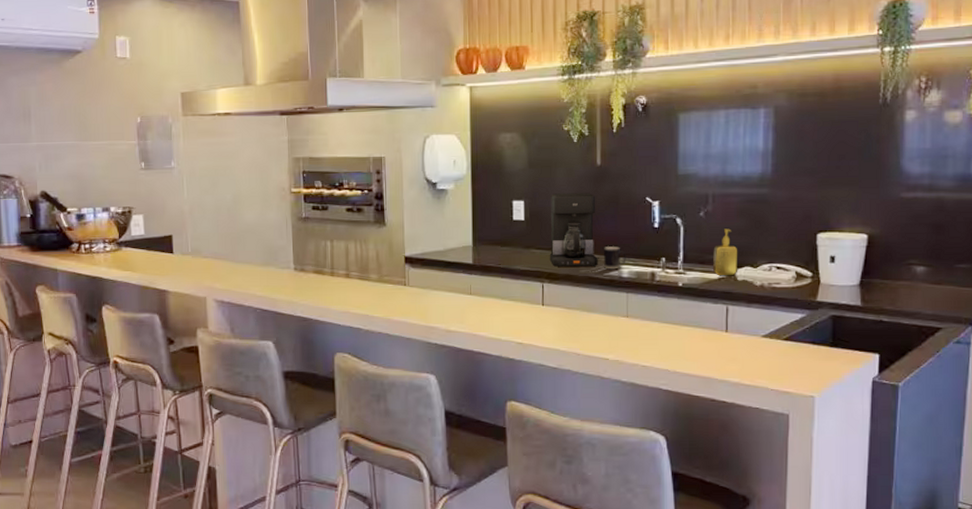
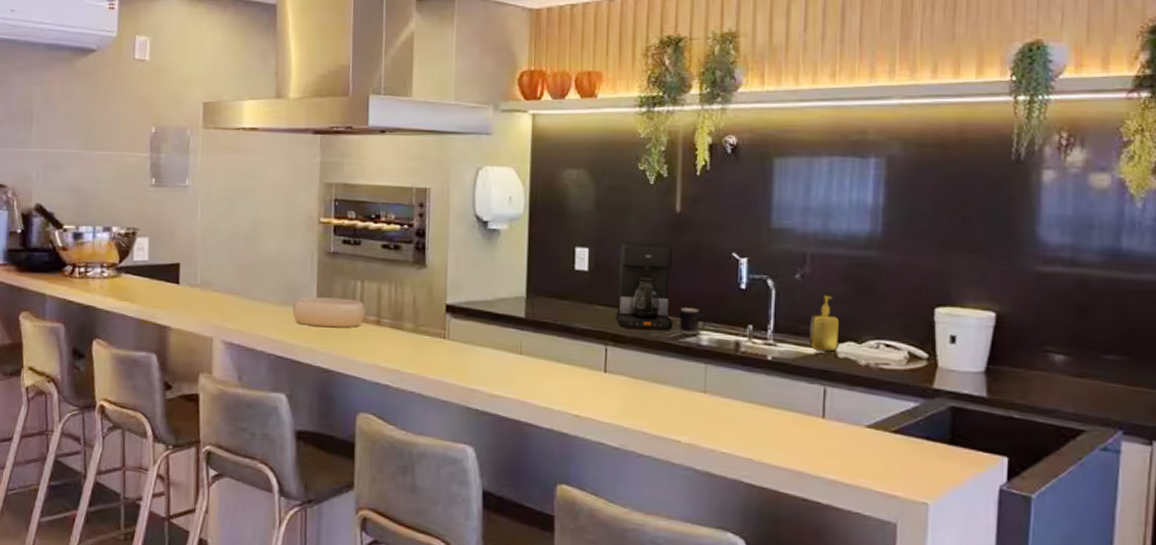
bowl: none [273,256,336,283] -> present [293,297,366,328]

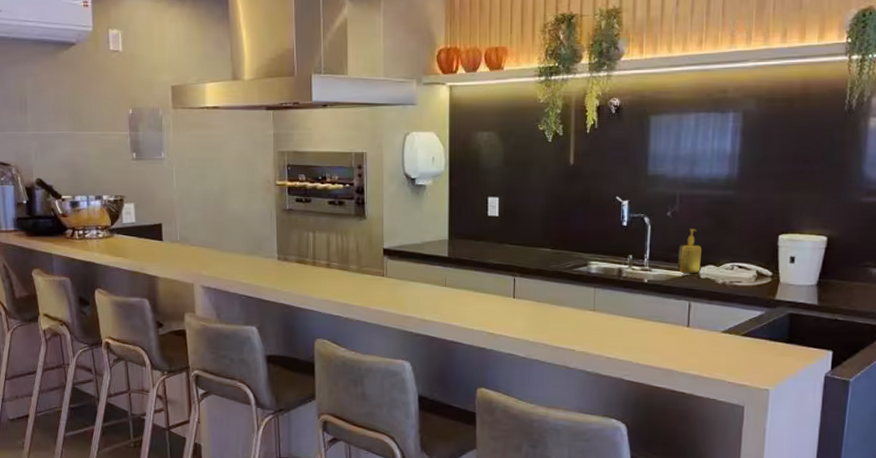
bowl: present [293,297,366,328] -> none [258,247,318,272]
coffee maker: present [615,242,673,330] -> none [521,191,568,263]
mug: present [679,307,706,335] -> none [573,243,595,265]

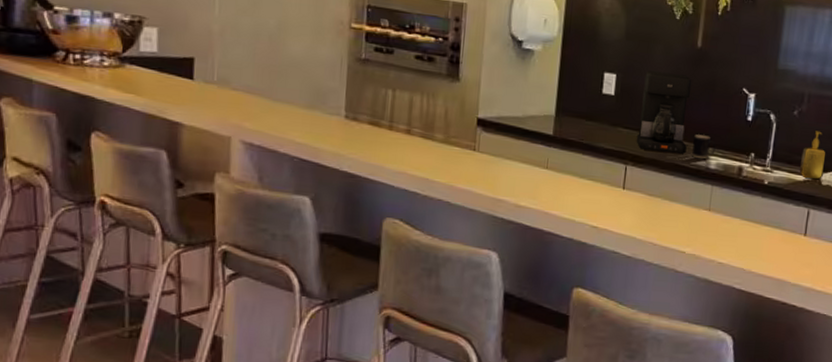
coffee maker: none [521,191,568,263] -> present [636,70,692,154]
mug: none [573,243,595,265] -> present [692,134,716,159]

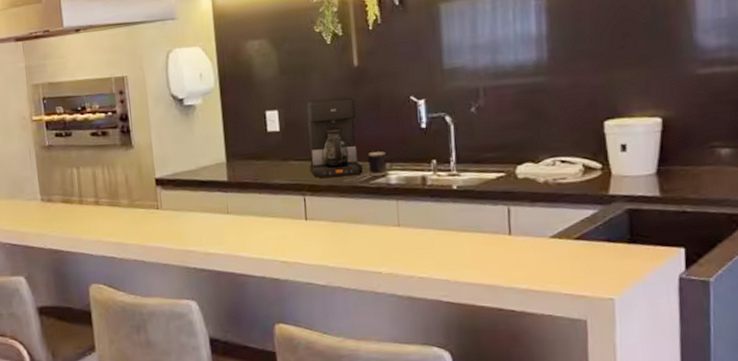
soap dispenser: present [799,130,826,180] -> none [488,123,517,175]

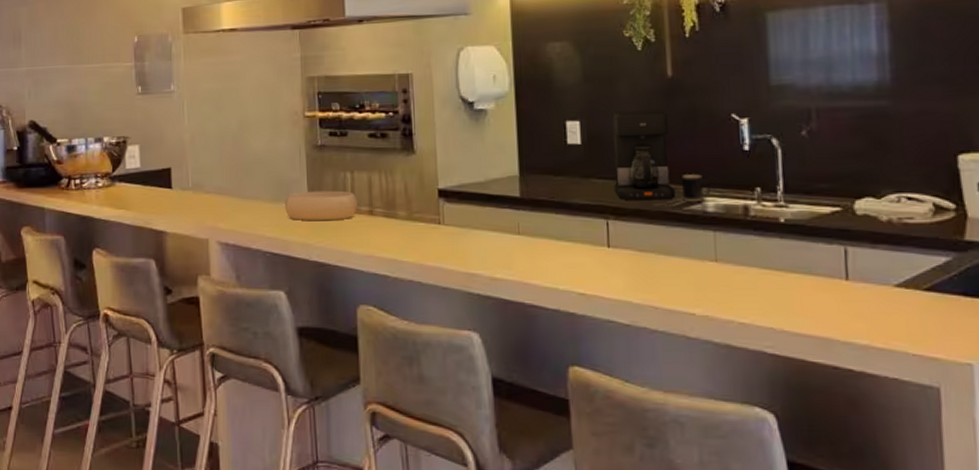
bowl: none [19,185,85,214] -> present [285,190,358,221]

